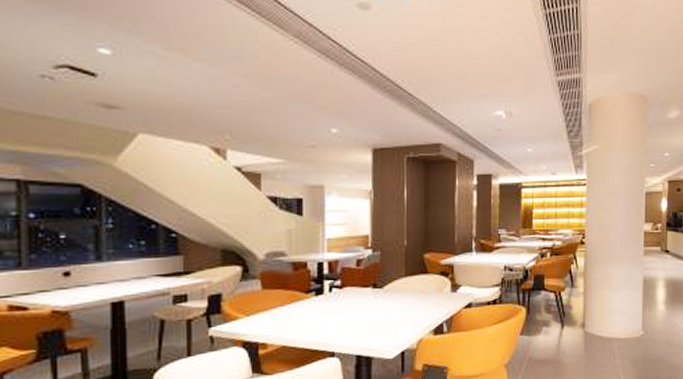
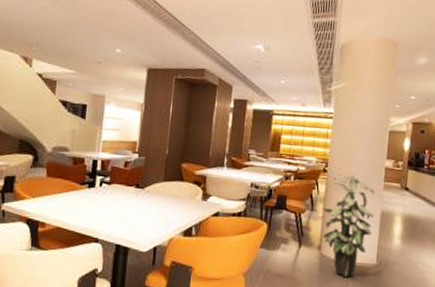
indoor plant: none [582,244,636,353] -> present [322,174,374,278]

